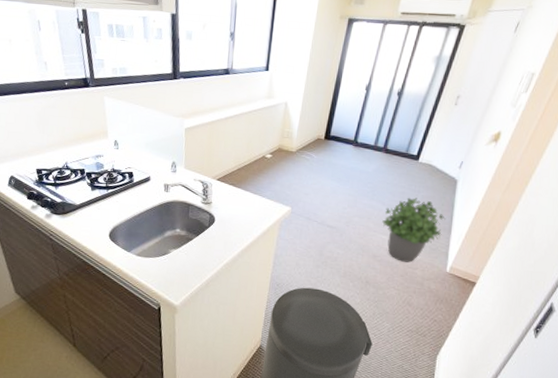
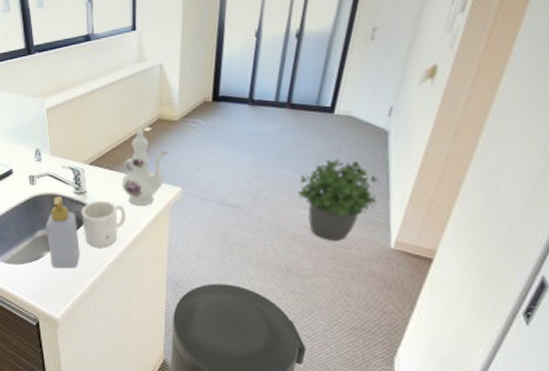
soap bottle: none [174,204,202,265] -> present [45,197,80,267]
mug: none [205,211,243,251] -> present [81,200,126,248]
ewer: none [241,154,284,219] -> present [121,128,169,206]

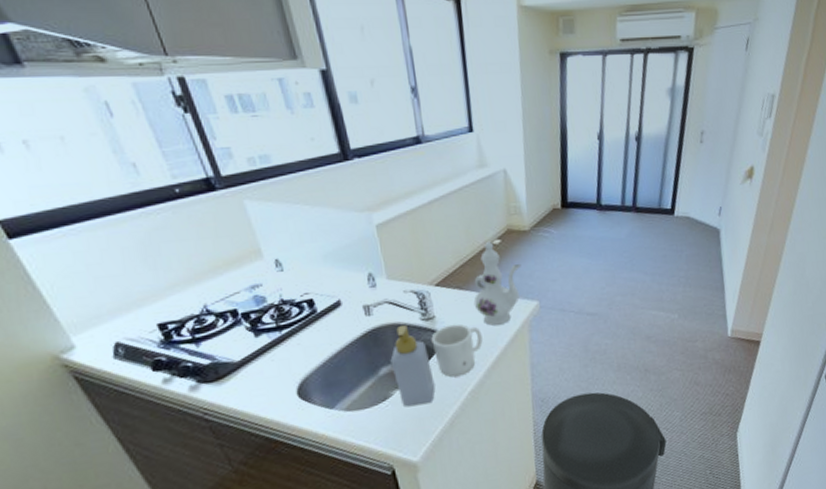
potted plant: present [298,159,380,241] -> none [648,259,716,337]

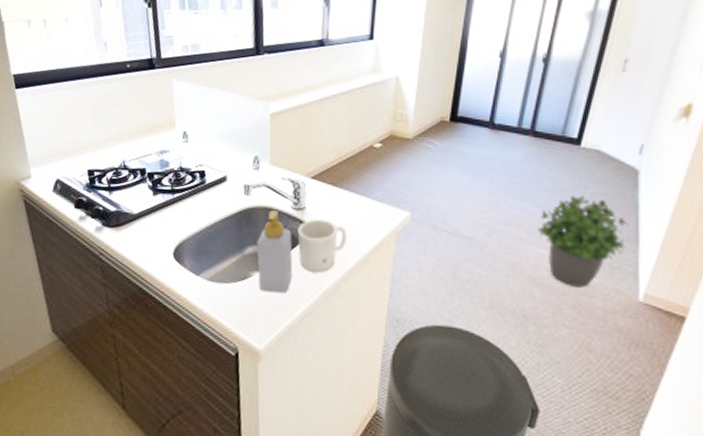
ewer: present [473,241,522,325] -> none [344,143,399,229]
potted plant: none [648,259,716,337] -> present [538,195,628,288]

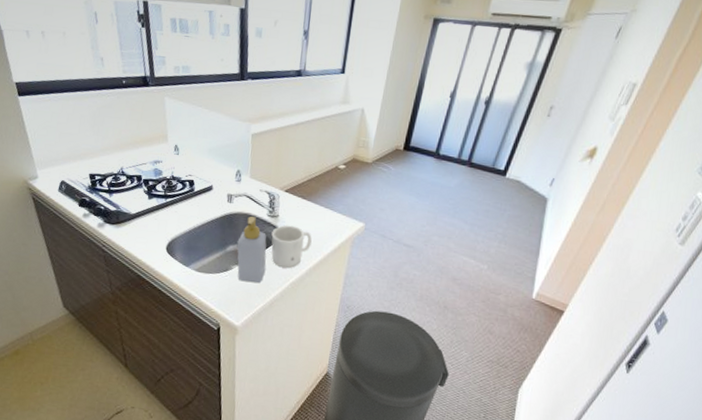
potted plant: present [538,195,628,288] -> none [464,216,533,287]

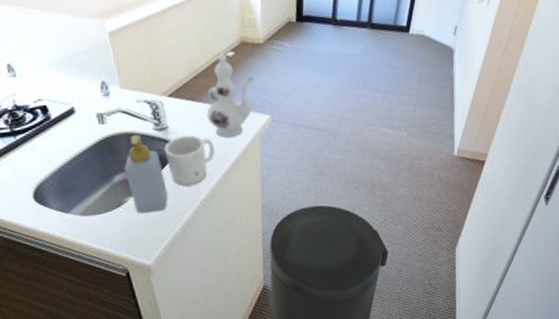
ewer: none [311,164,358,235] -> present [206,53,255,138]

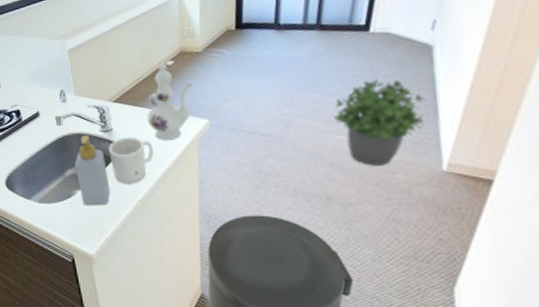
potted plant: none [379,77,446,154] -> present [334,79,426,166]

